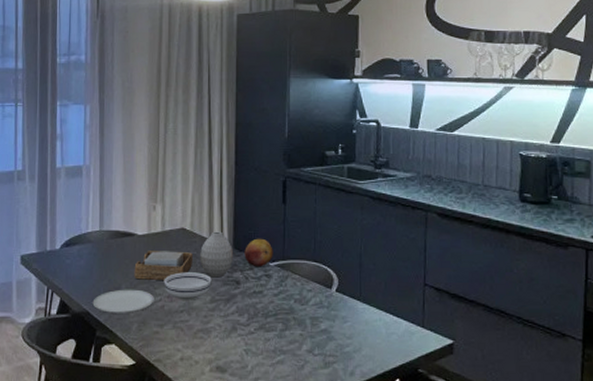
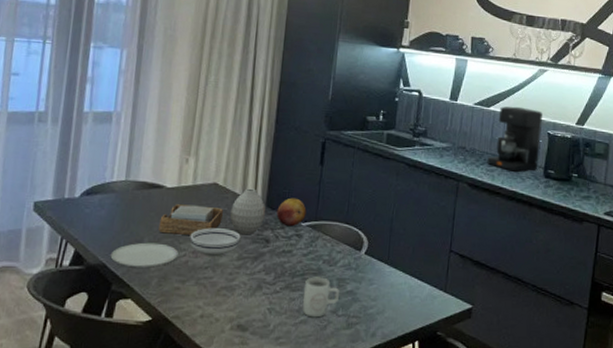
mug: none [277,316,313,358] -> present [302,277,339,318]
coffee maker: none [455,128,512,198] -> present [487,106,542,172]

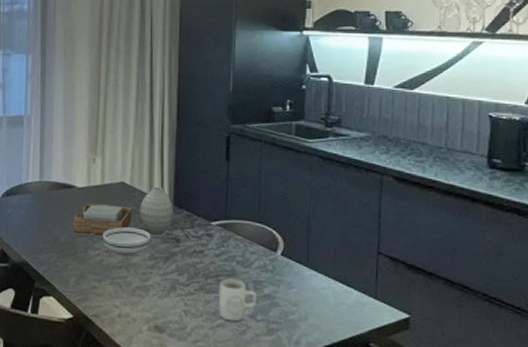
plate: present [110,242,178,267] -> none [31,241,93,266]
fruit: present [276,197,307,227] -> none [185,195,215,226]
coffee maker: present [487,106,542,172] -> none [415,86,481,162]

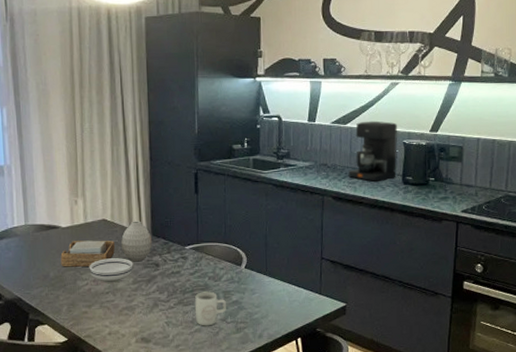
coffee maker: none [415,86,481,162] -> present [348,120,397,182]

